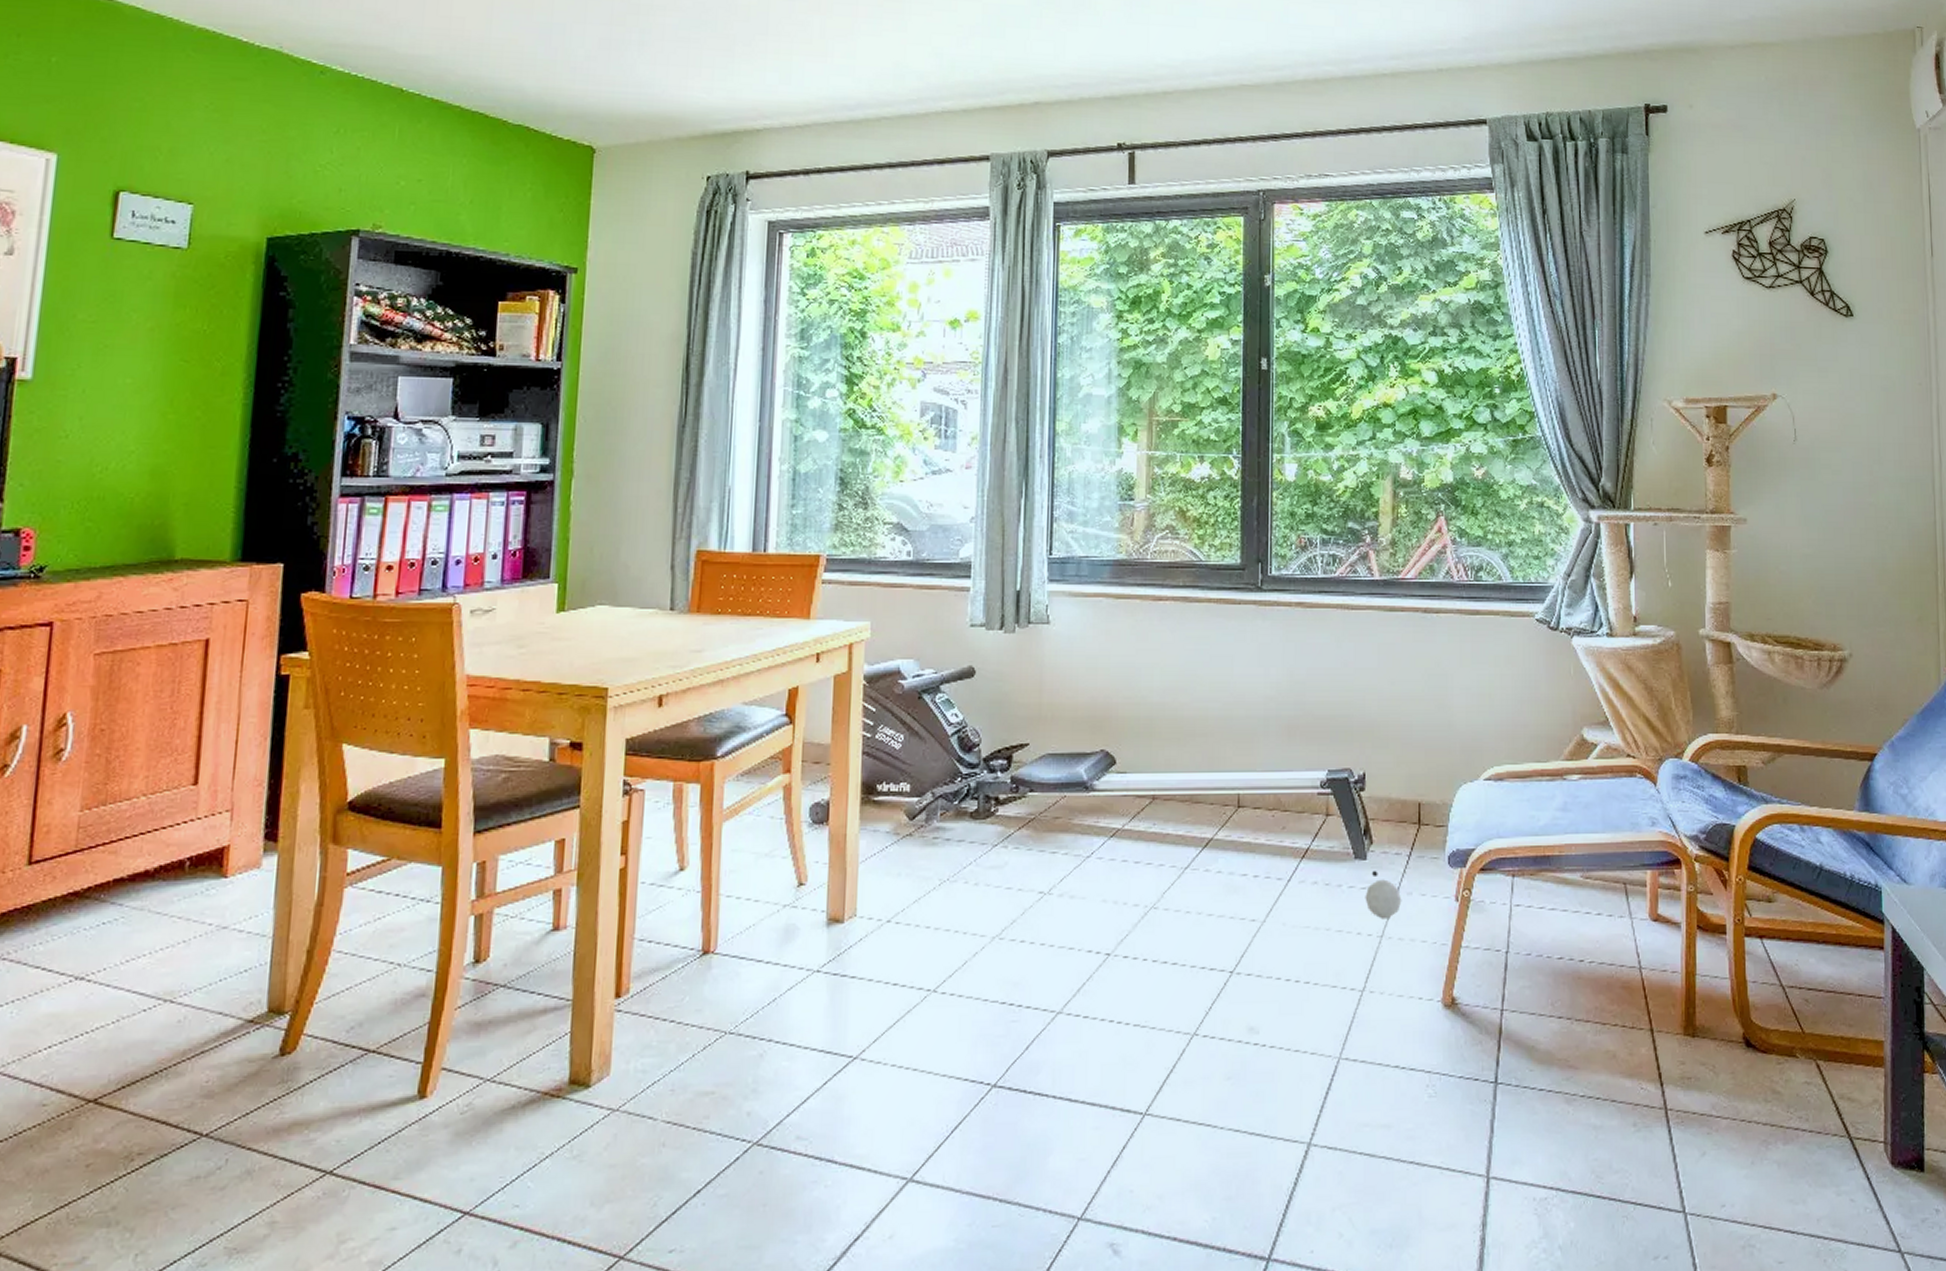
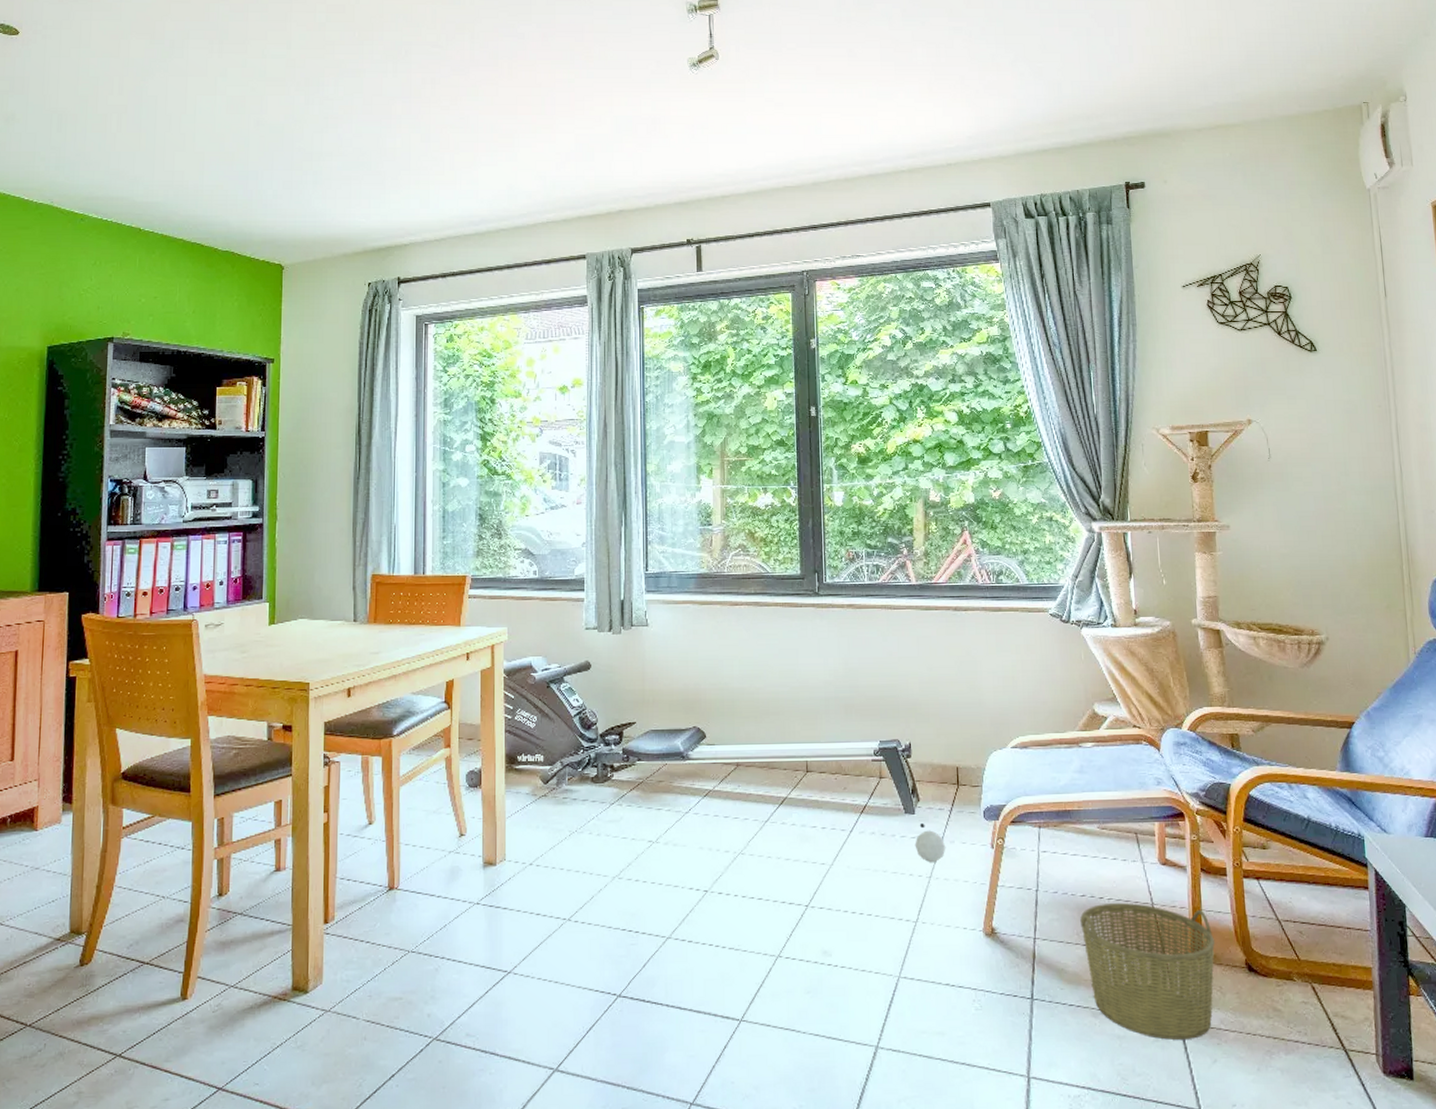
basket: none [1556,966,1710,1129] -> present [1080,902,1215,1040]

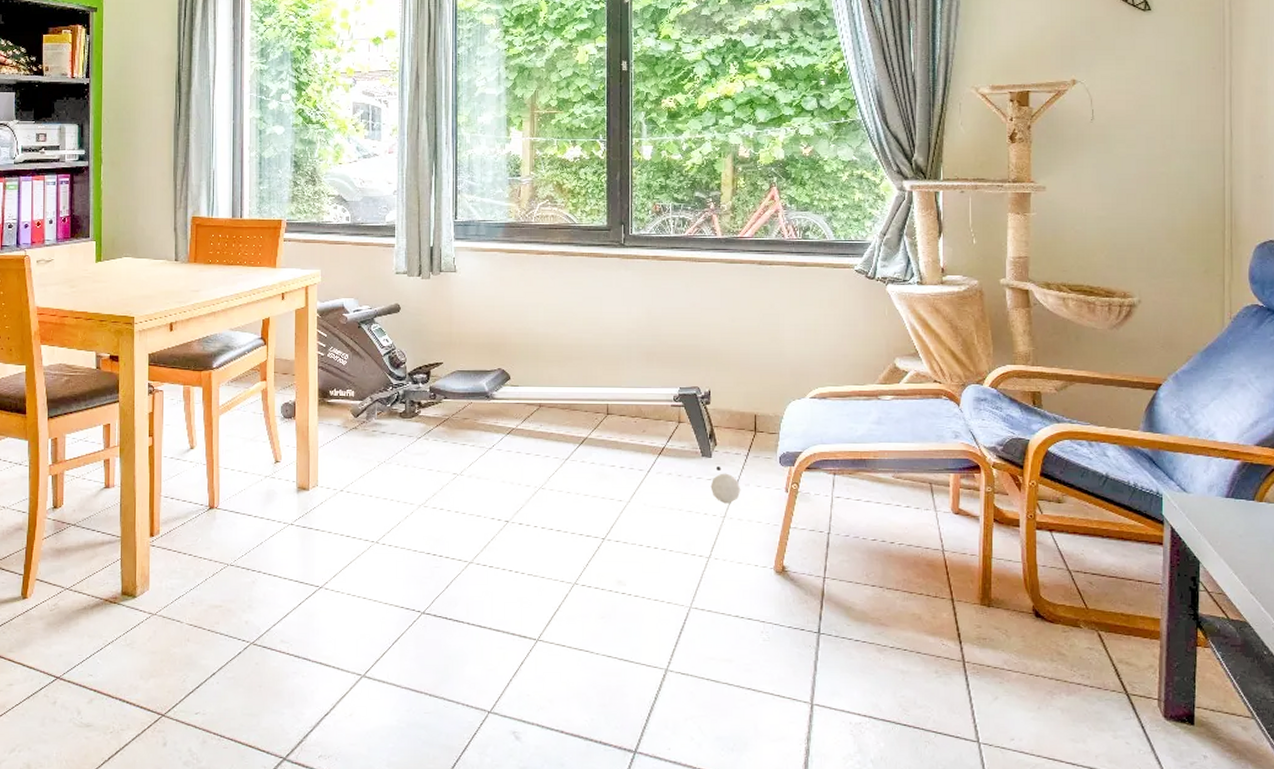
basket: present [1080,902,1215,1040] -> none [870,547,1004,677]

